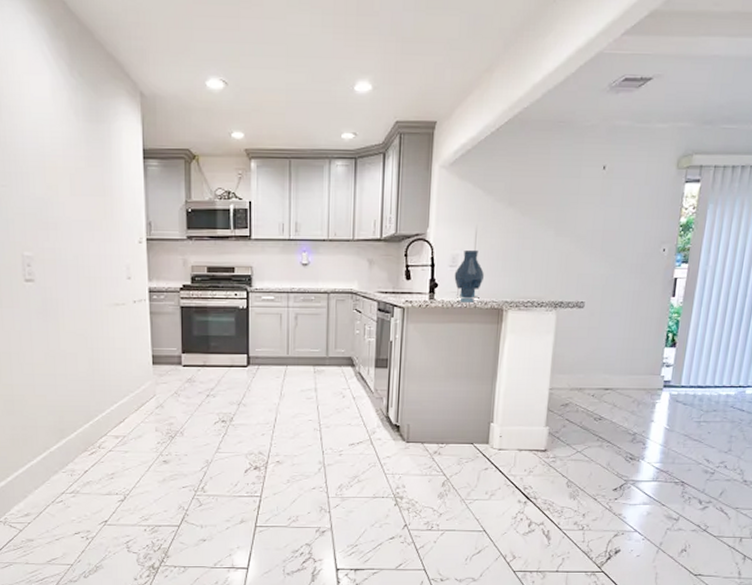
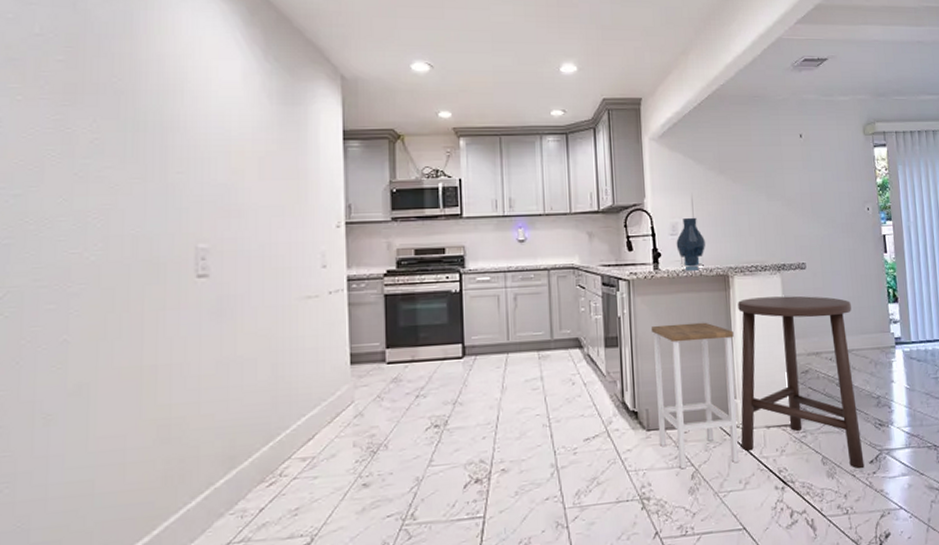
bar stool: none [416,351,500,478] -> present [651,322,739,470]
bar stool: none [491,332,625,493] -> present [738,296,865,468]

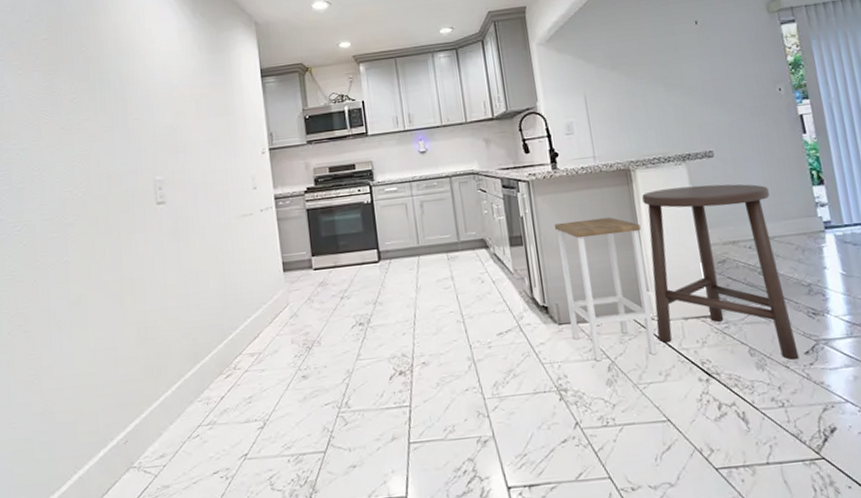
vase: present [676,217,706,271] -> none [572,115,604,169]

